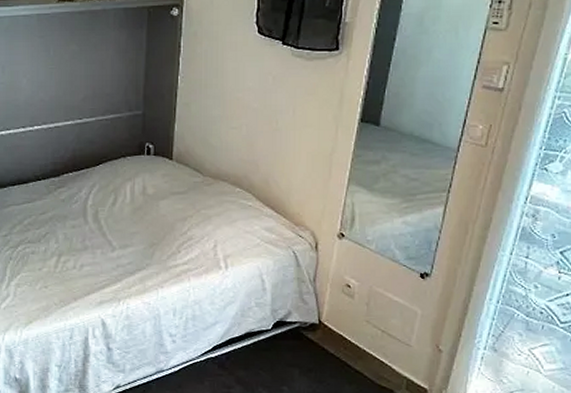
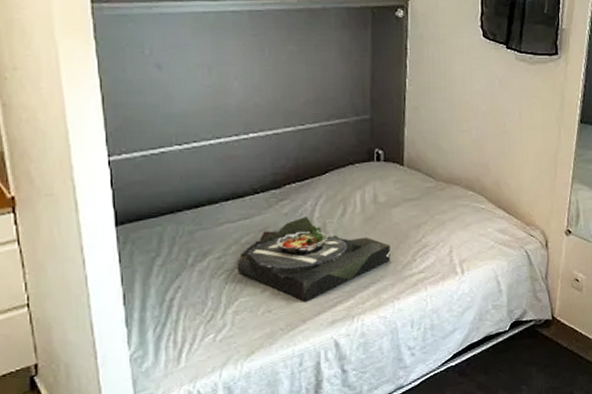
serving tray: none [20,204,156,282] -> present [237,217,391,302]

